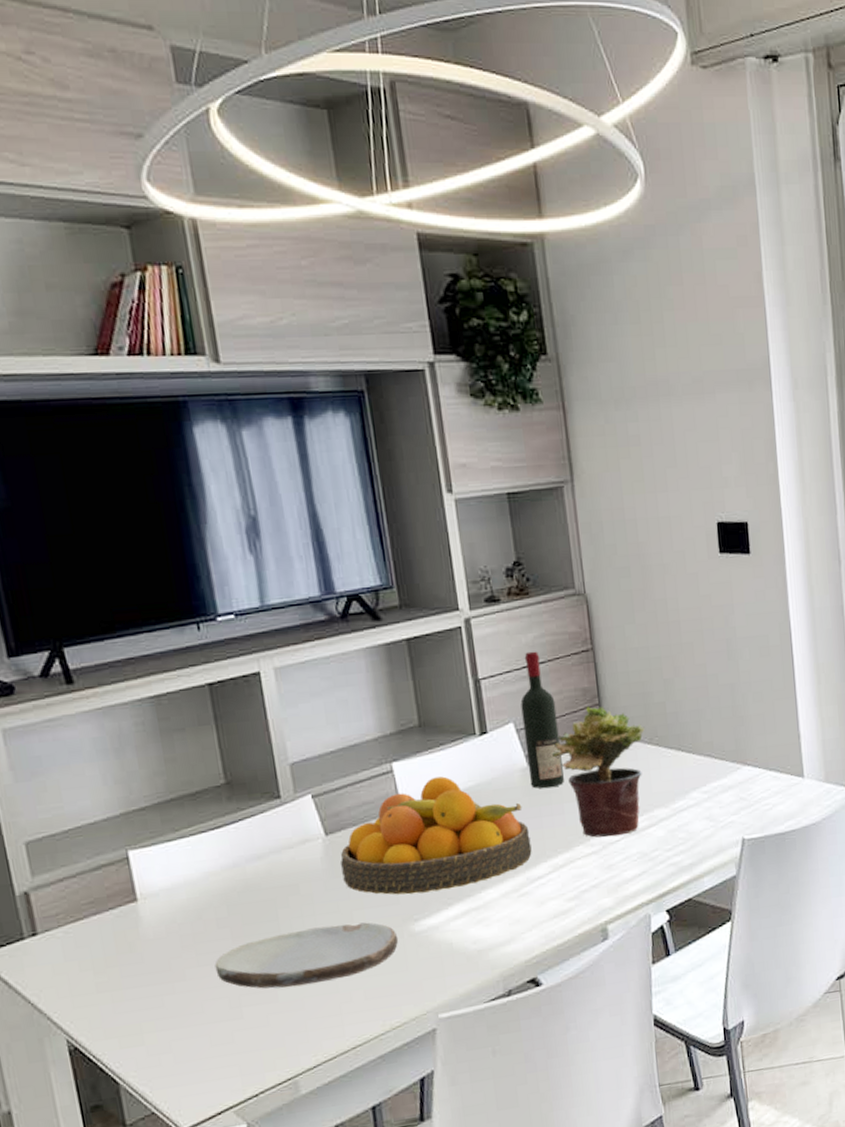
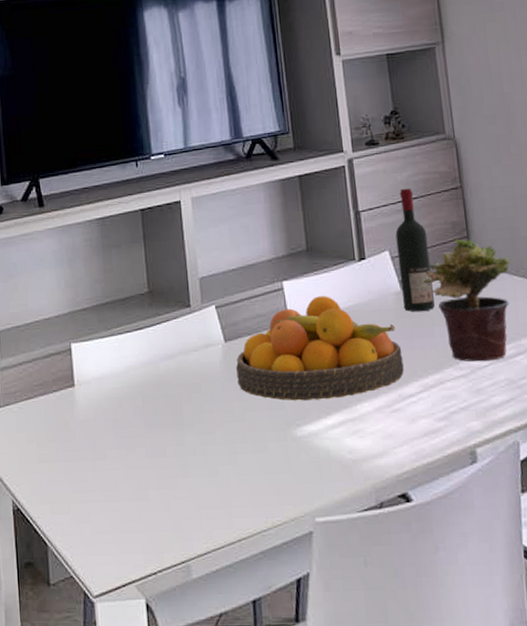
plate: present [214,922,399,989] -> none [129,423,283,476]

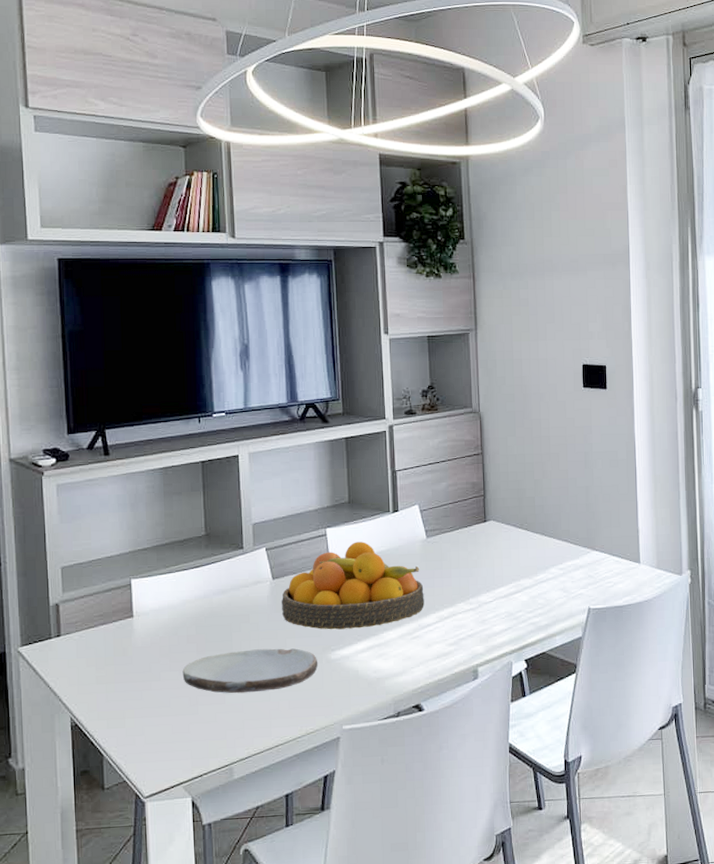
plate: none [129,423,283,476] -> present [182,648,318,694]
wine bottle: present [395,188,435,312] -> none [425,452,453,557]
potted plant: present [423,239,511,362] -> none [445,497,517,598]

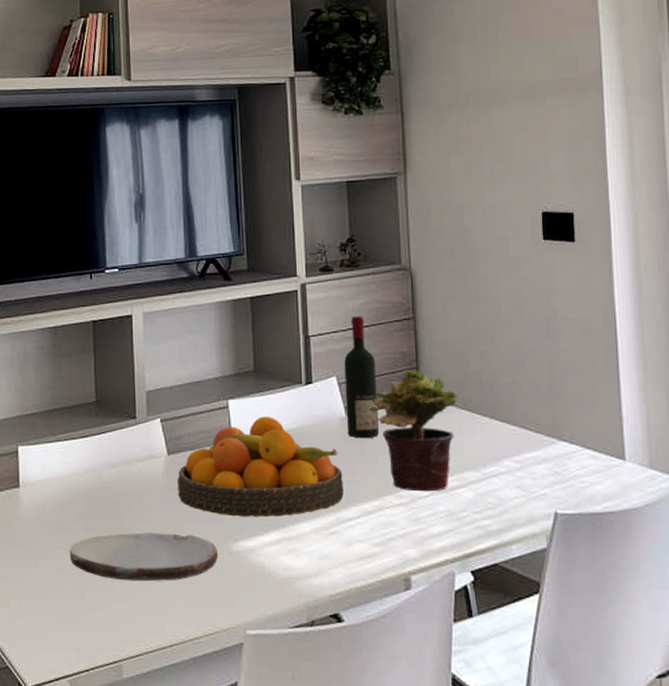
wine bottle: none [425,452,453,557] -> present [344,316,379,439]
potted plant: none [445,497,517,598] -> present [368,369,460,492]

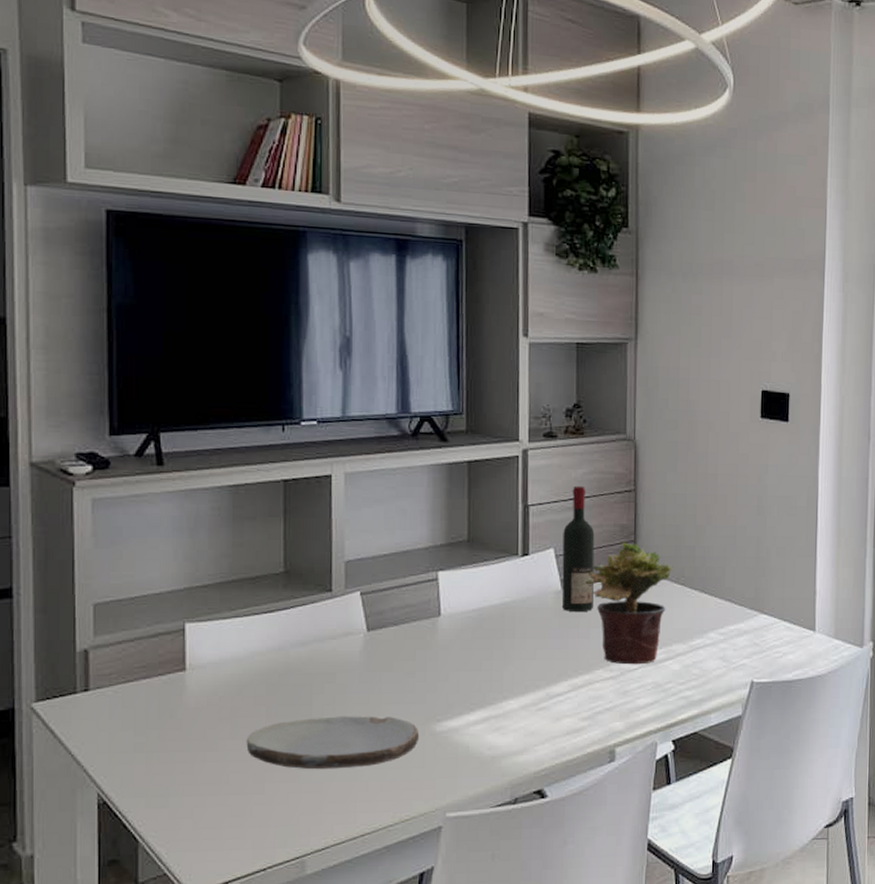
fruit bowl: present [178,417,344,517] -> none [377,590,555,696]

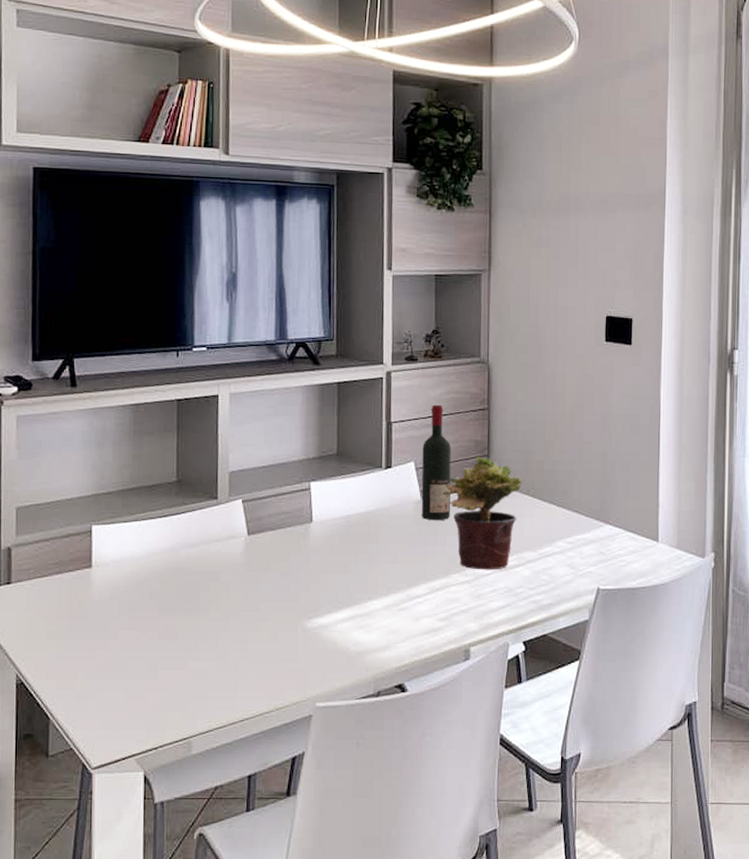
plate: present [246,716,420,770] -> none [142,611,293,660]

